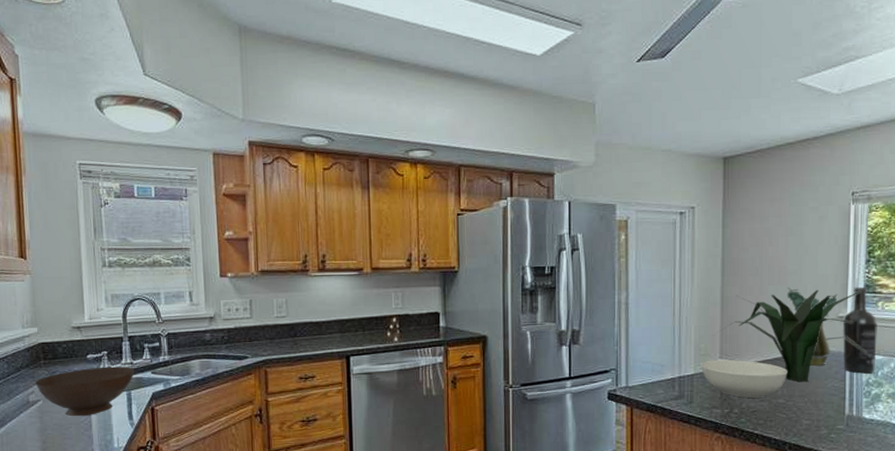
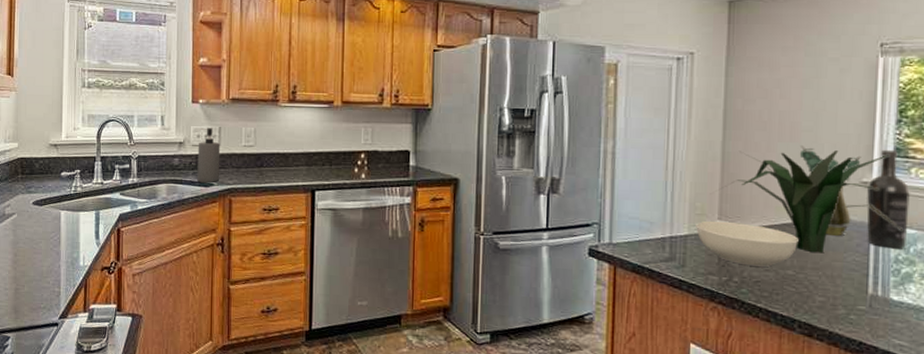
bowl: present [35,366,135,417] -> none [12,185,105,233]
soap dispenser: none [226,301,253,356] -> present [196,128,221,183]

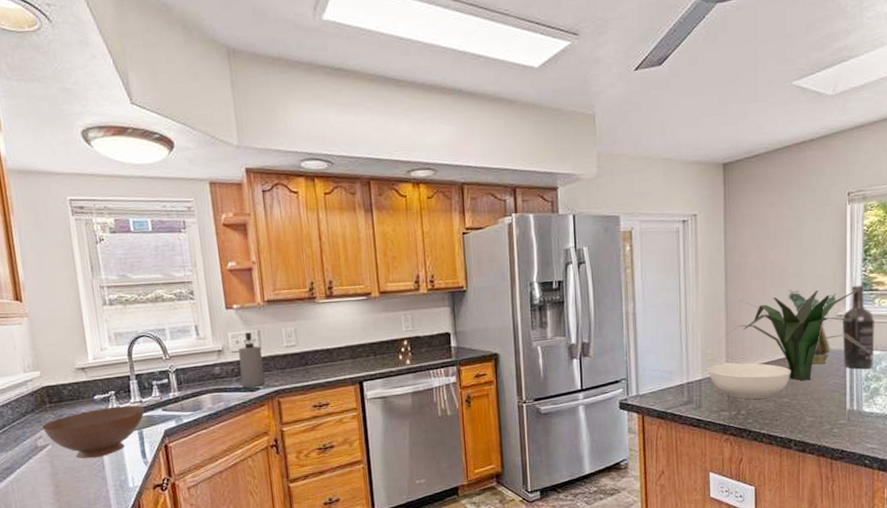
bowl: none [12,185,105,233] -> present [42,405,145,459]

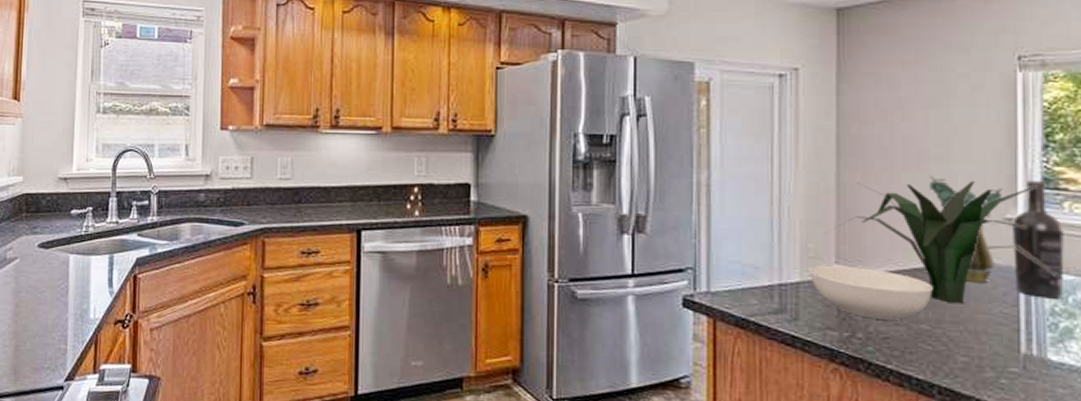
bowl: present [42,405,145,459] -> none [15,224,120,280]
soap dispenser: present [234,332,265,389] -> none [224,158,253,222]

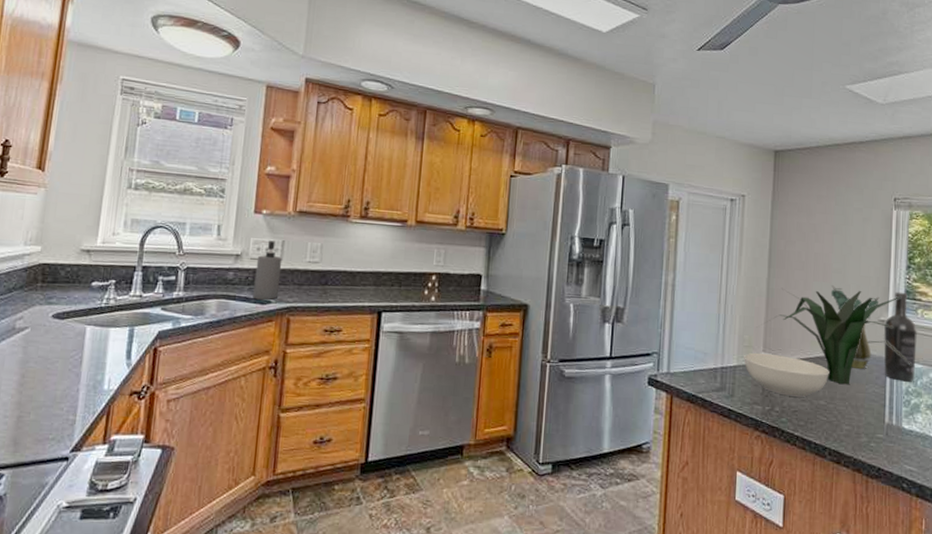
soap dispenser: none [224,158,253,222] -> present [253,240,283,301]

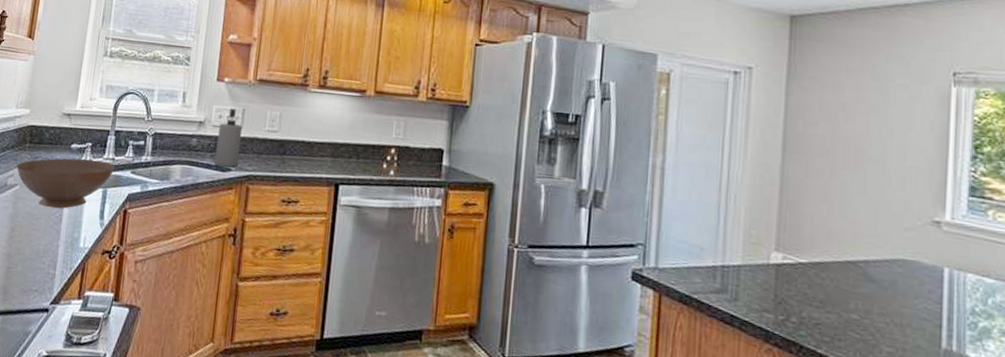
bowl: none [26,297,143,351] -> present [16,158,115,209]
bowl: present [744,352,830,398] -> none [750,251,864,309]
plant: present [765,287,912,385] -> none [778,176,981,298]
vase: present [830,285,880,369] -> none [865,176,933,280]
wine bottle: present [883,291,917,382] -> none [938,187,987,300]

